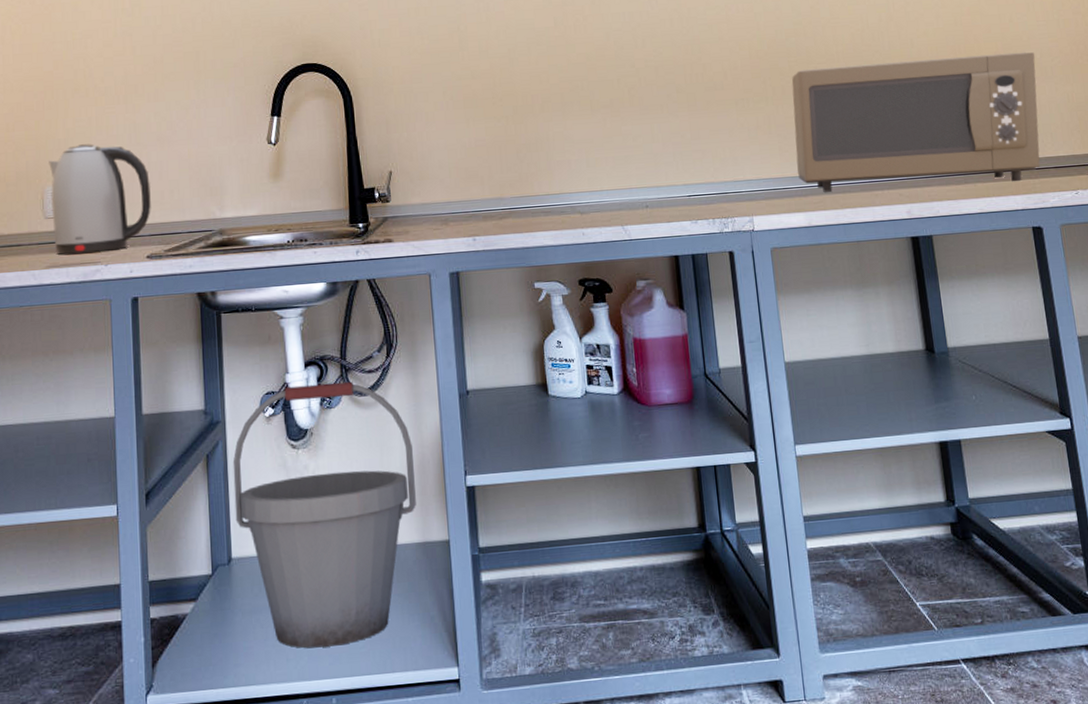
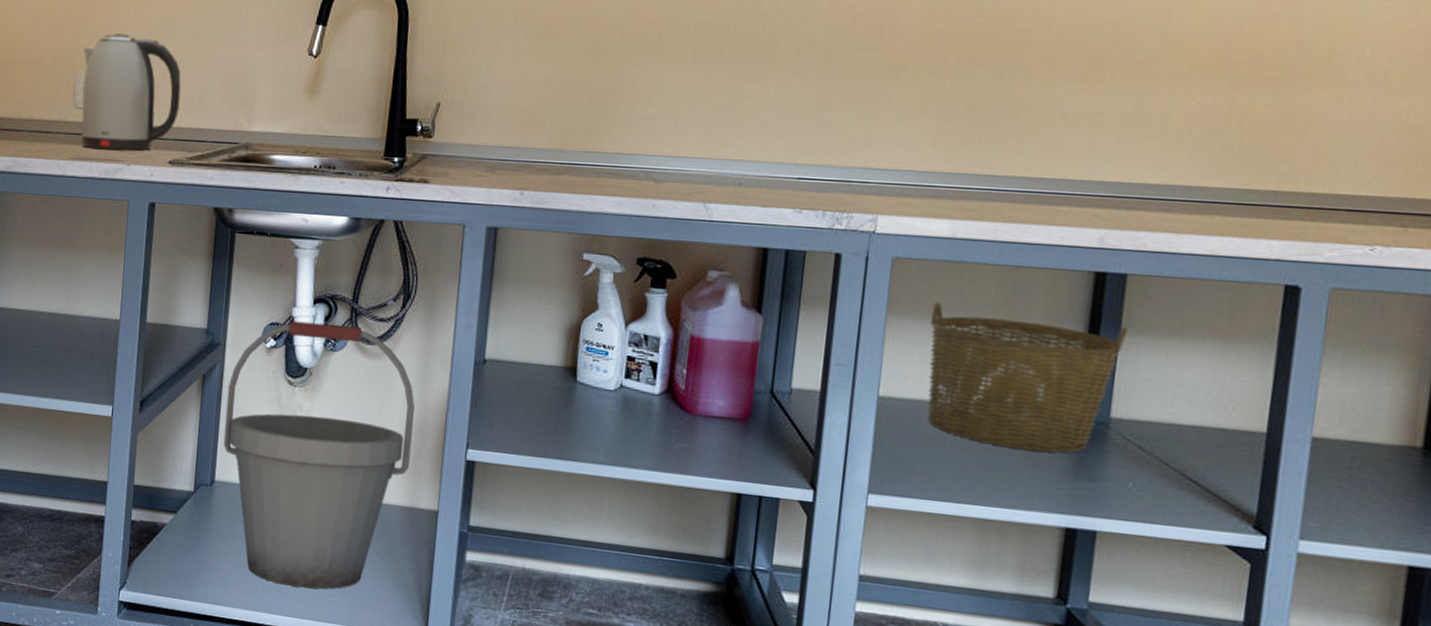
microwave: present [791,52,1040,192] -> none [952,35,1363,222]
basket: none [807,276,943,386] -> present [927,301,1129,453]

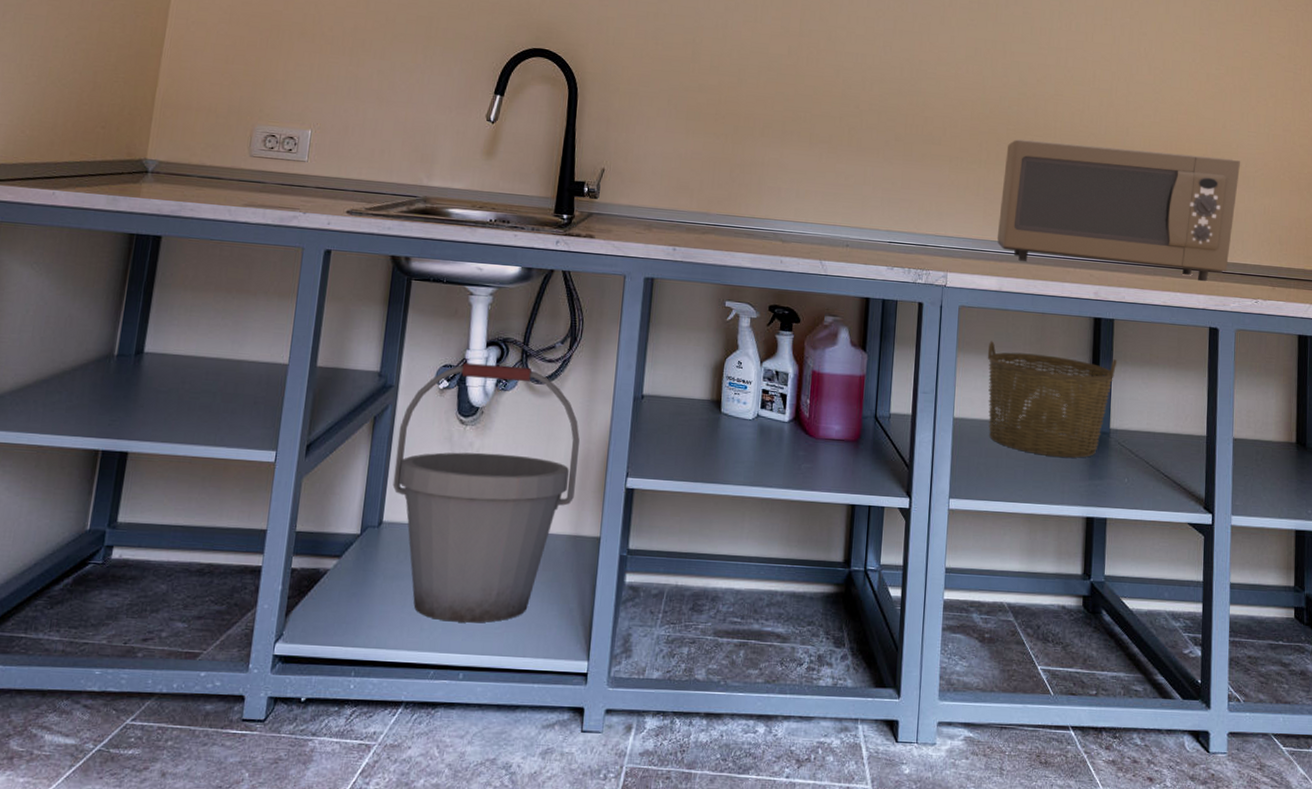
kettle: present [81,33,181,150] -> none [255,88,363,200]
microwave: none [952,35,1363,222] -> present [997,139,1240,282]

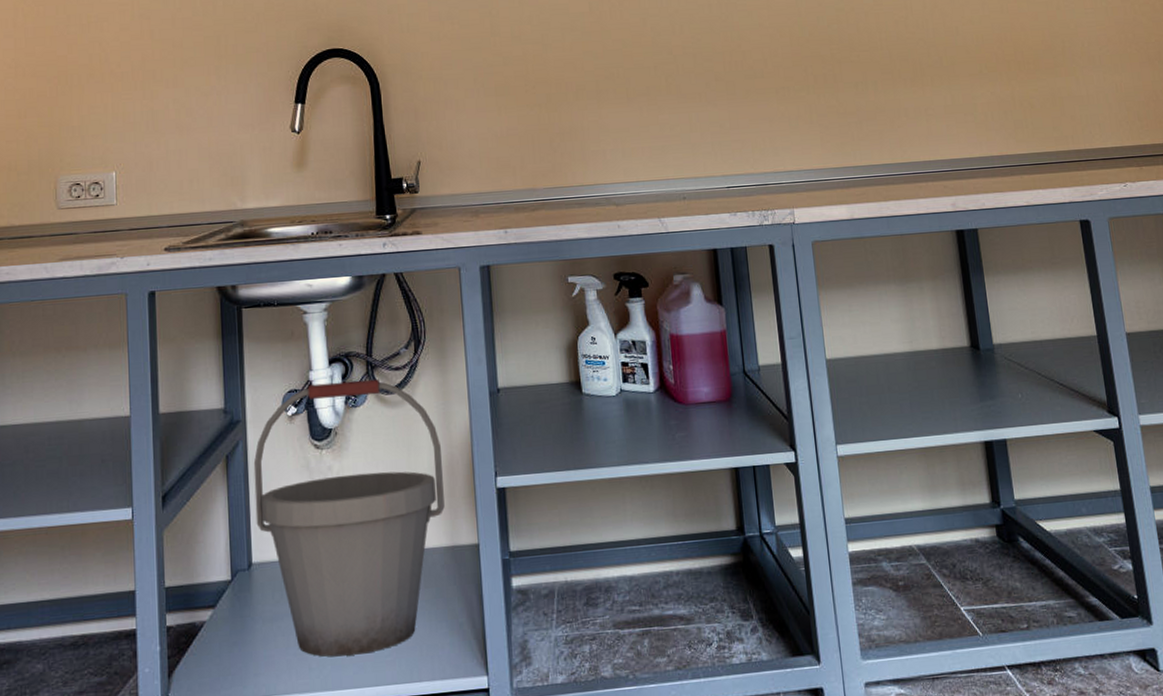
basket: present [987,341,1117,458] -> none [849,270,989,384]
microwave: present [997,139,1240,282] -> none [833,40,1088,184]

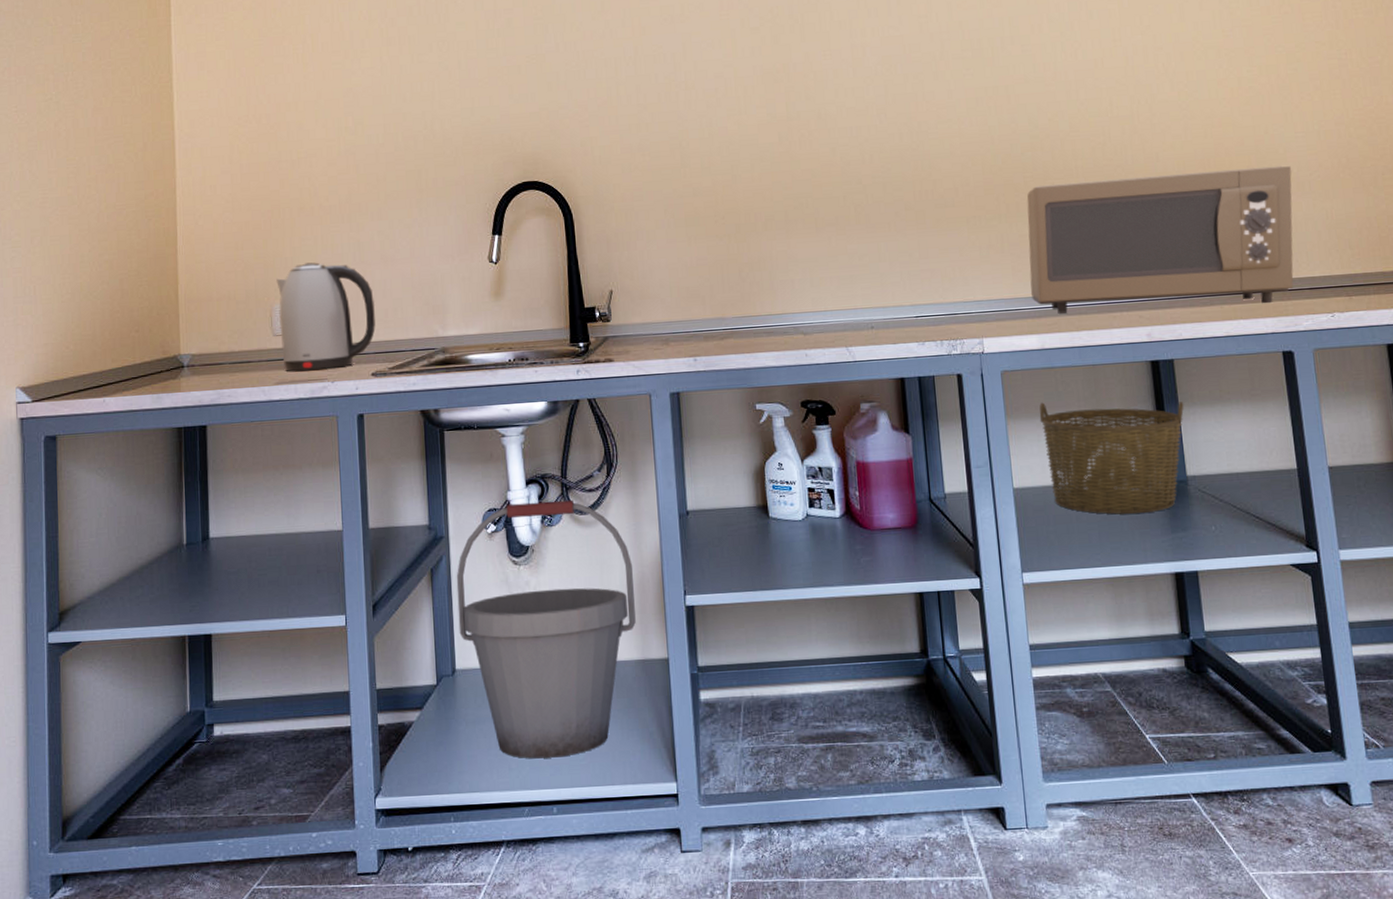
kettle: none [62,131,169,247] -> present [276,262,376,371]
microwave: none [833,40,1088,184] -> present [1026,165,1294,314]
basket: none [849,270,989,384] -> present [1039,402,1184,515]

